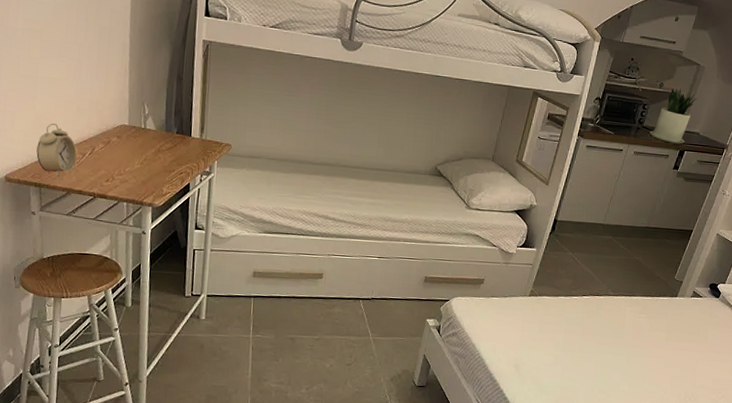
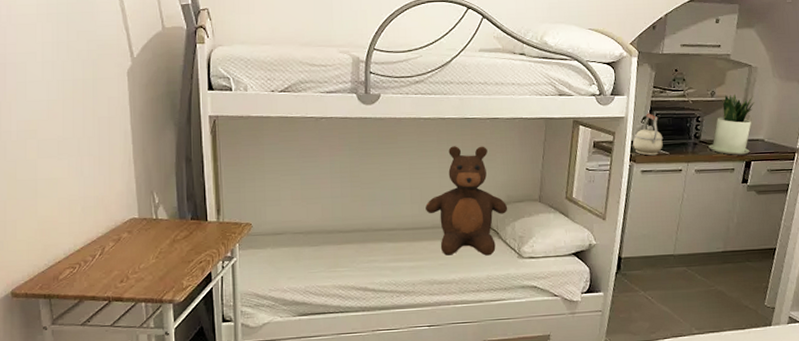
alarm clock: present [36,123,77,176] -> none [43,227,87,284]
teddy bear: none [390,100,464,203] -> present [425,146,508,256]
kettle: none [583,94,611,134] -> present [633,113,664,156]

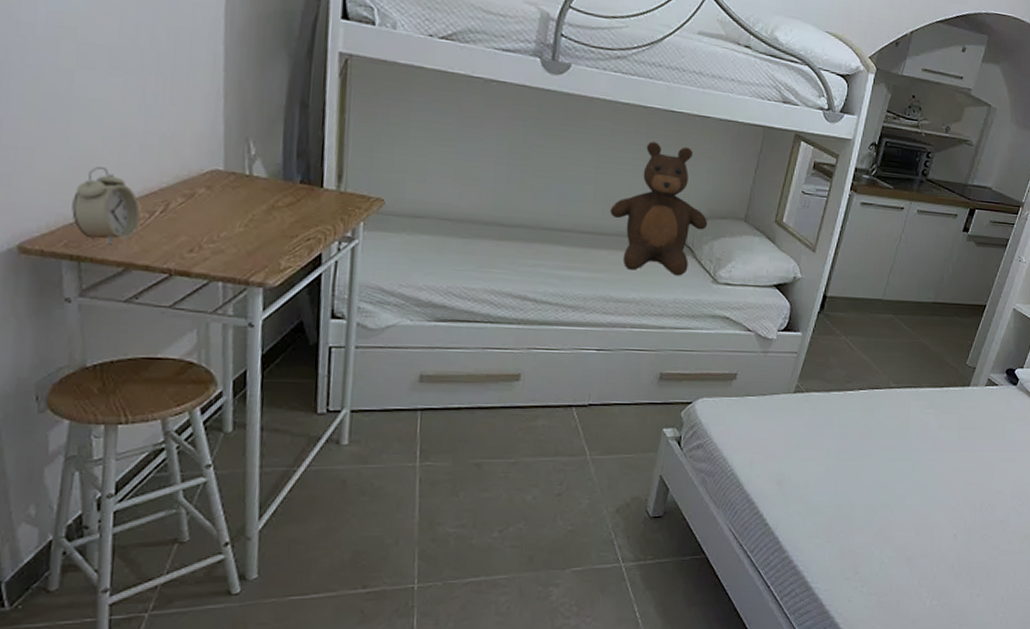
alarm clock: none [43,227,87,284] -> present [72,167,141,245]
kettle: present [633,113,664,156] -> none [856,139,890,188]
planter: present [708,93,755,155] -> none [934,133,989,201]

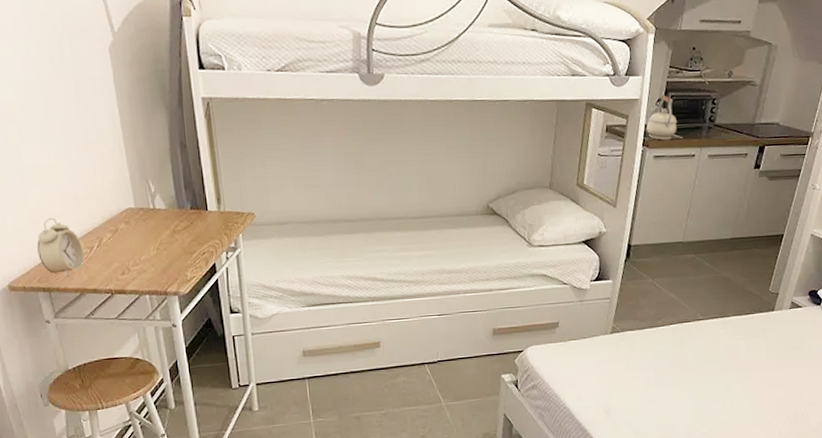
teddy bear: present [610,141,708,276] -> none [434,130,518,245]
kettle: none [856,139,890,188] -> present [646,95,678,140]

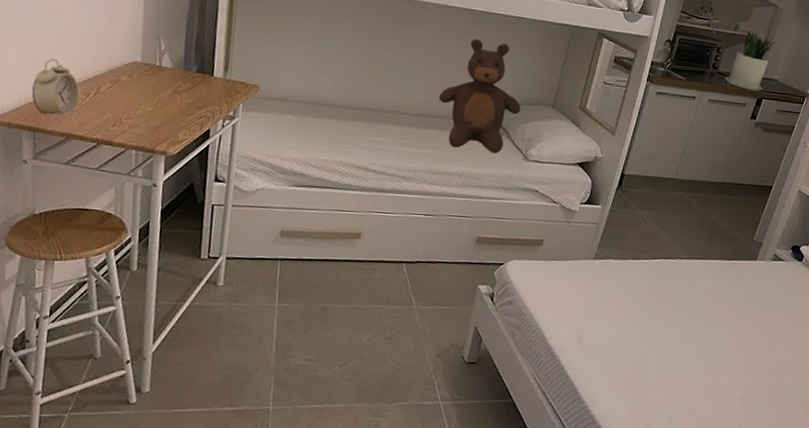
teddy bear: none [434,130,518,245] -> present [439,39,521,154]
kettle: present [646,95,678,140] -> none [652,36,683,79]
planter: none [723,74,773,140] -> present [724,31,775,92]

